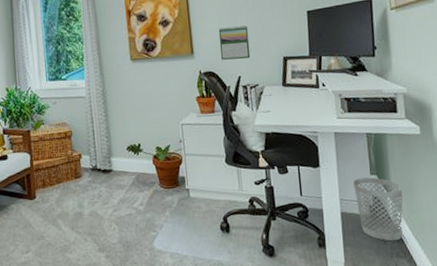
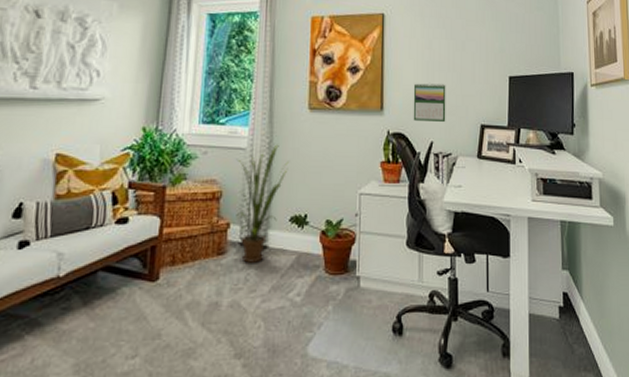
house plant: none [79,91,121,183] -> present [236,144,289,263]
wastebasket: present [353,177,403,241] -> none [544,273,594,351]

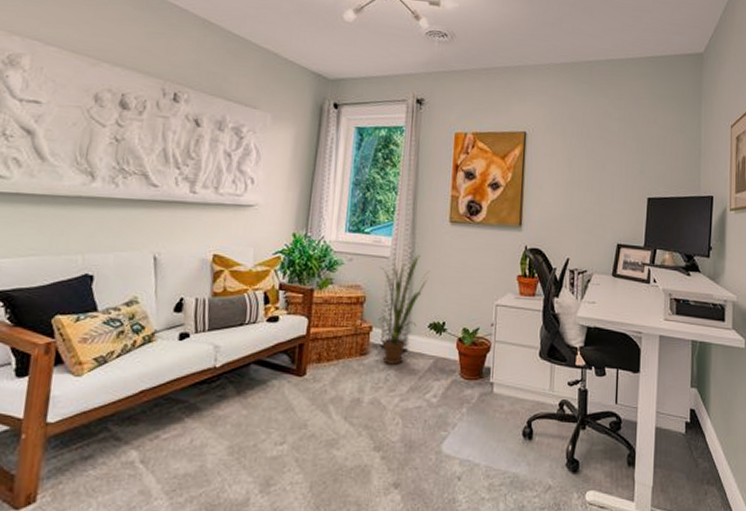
calendar: present [413,82,446,123] -> none [550,201,585,241]

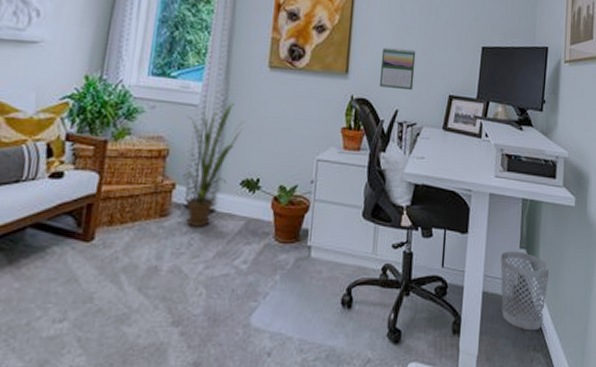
calendar: none [550,201,585,241] -> present [379,47,416,91]
wastebasket: none [672,390,721,465] -> present [500,251,549,331]

